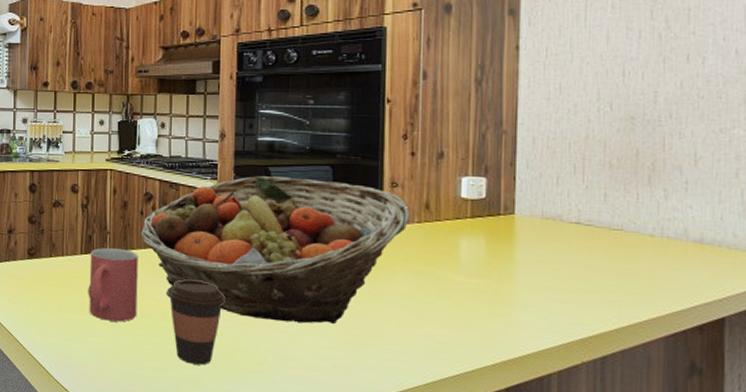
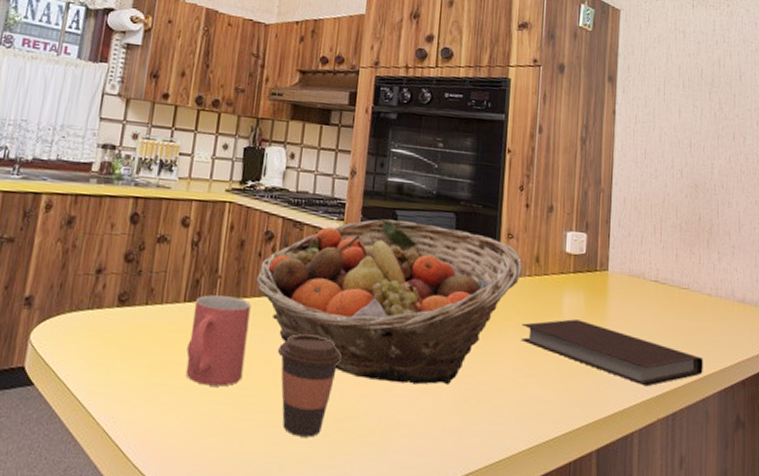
notebook: none [412,263,643,330] -> present [521,319,703,387]

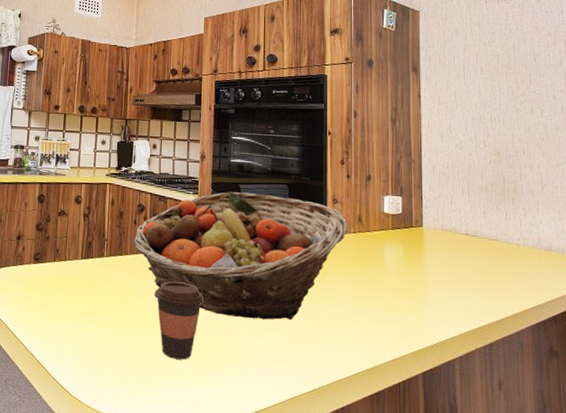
mug: present [185,295,251,387] -> none [86,253,131,322]
notebook: present [521,319,703,387] -> none [350,267,516,322]

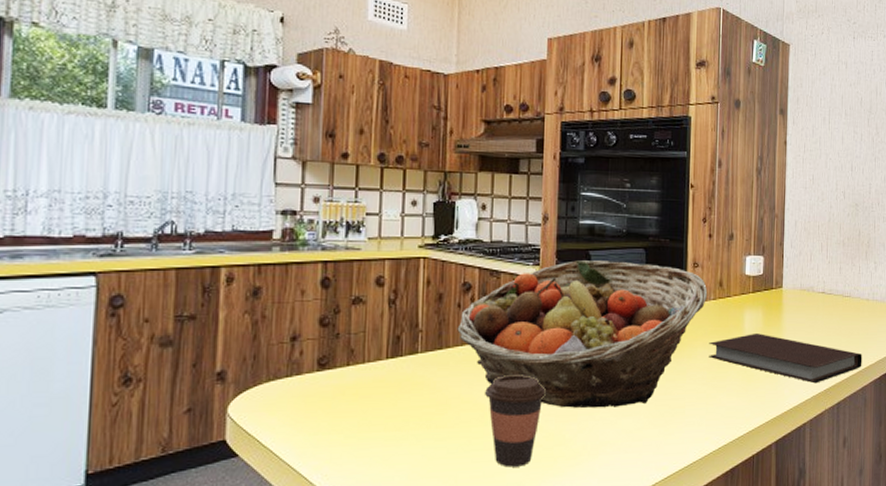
notebook: none [350,267,516,322] -> present [709,333,862,384]

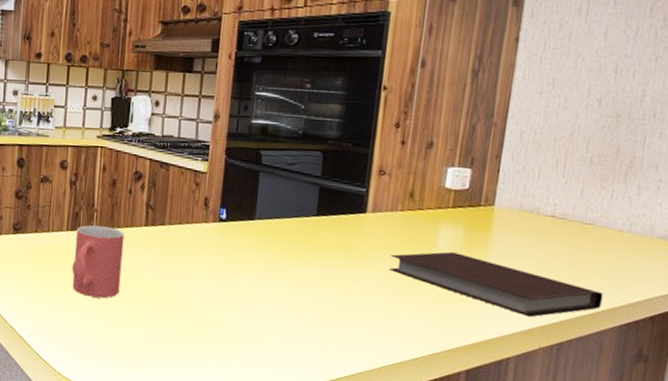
mug: none [394,348,455,434] -> present [72,225,125,299]
fruit basket: present [457,260,708,408] -> none [127,159,395,306]
coffee cup: present [485,375,547,467] -> none [150,258,209,342]

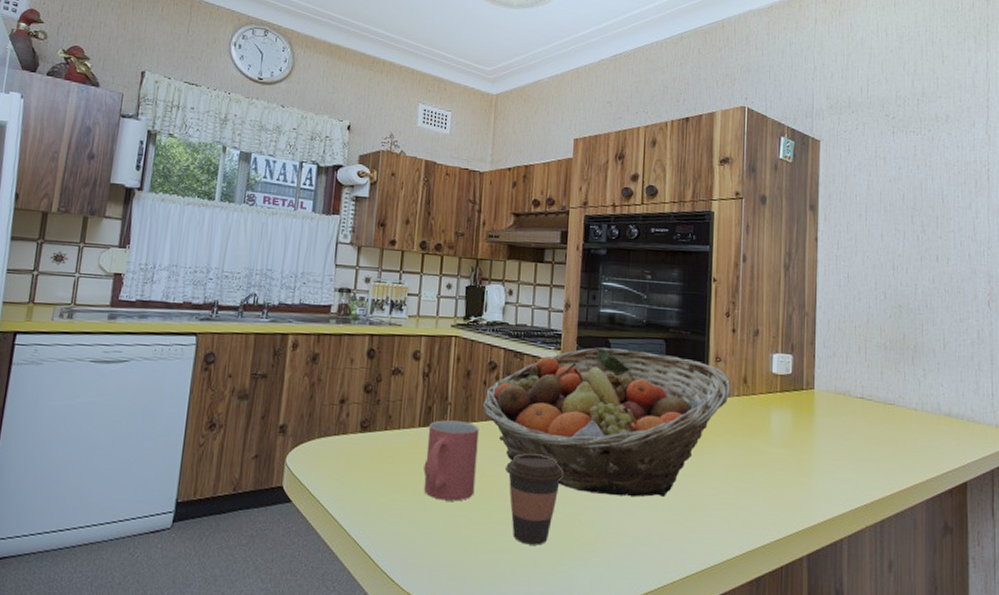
fruit basket: none [127,159,395,306] -> present [482,347,731,497]
coffee cup: none [150,258,209,342] -> present [506,453,565,545]
notebook: present [389,252,604,317] -> none [732,435,910,497]

